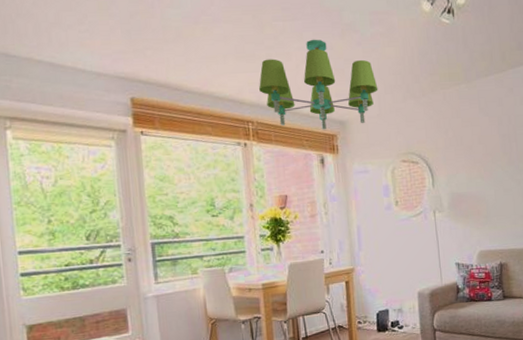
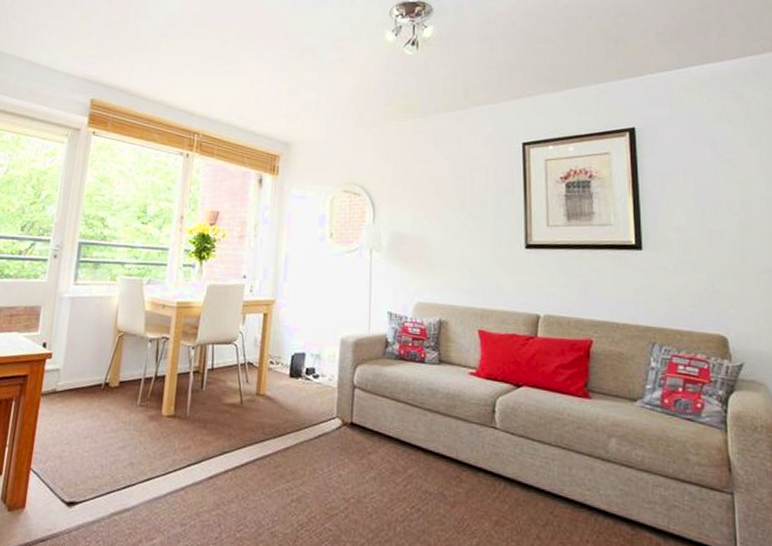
chandelier: present [258,39,378,130] -> none [210,59,329,150]

